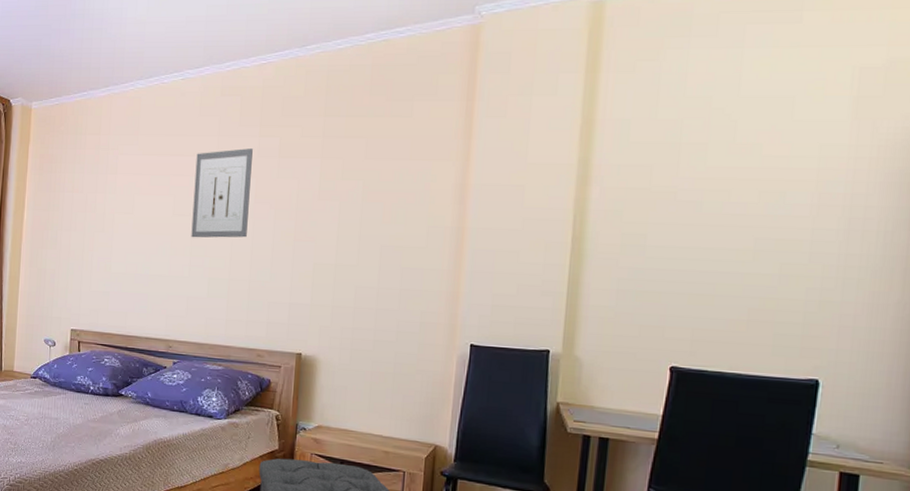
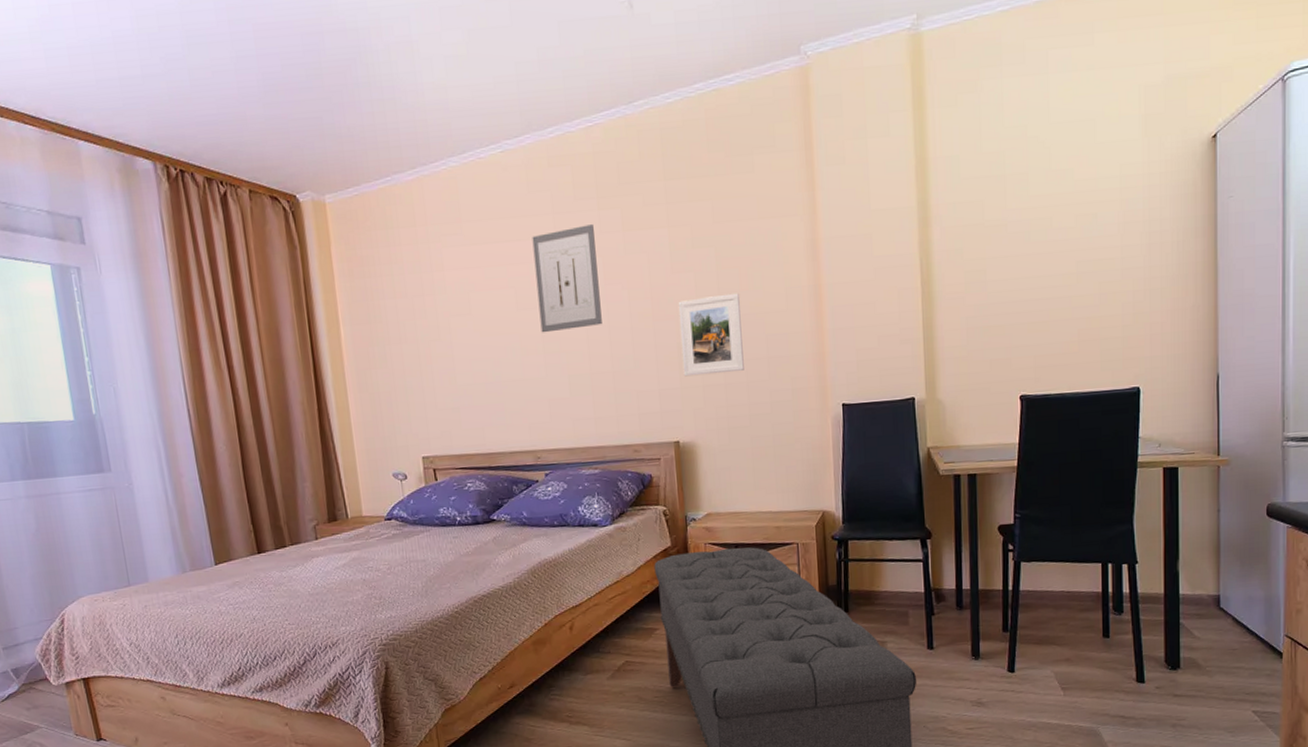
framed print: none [315,225,380,298] -> present [678,293,744,377]

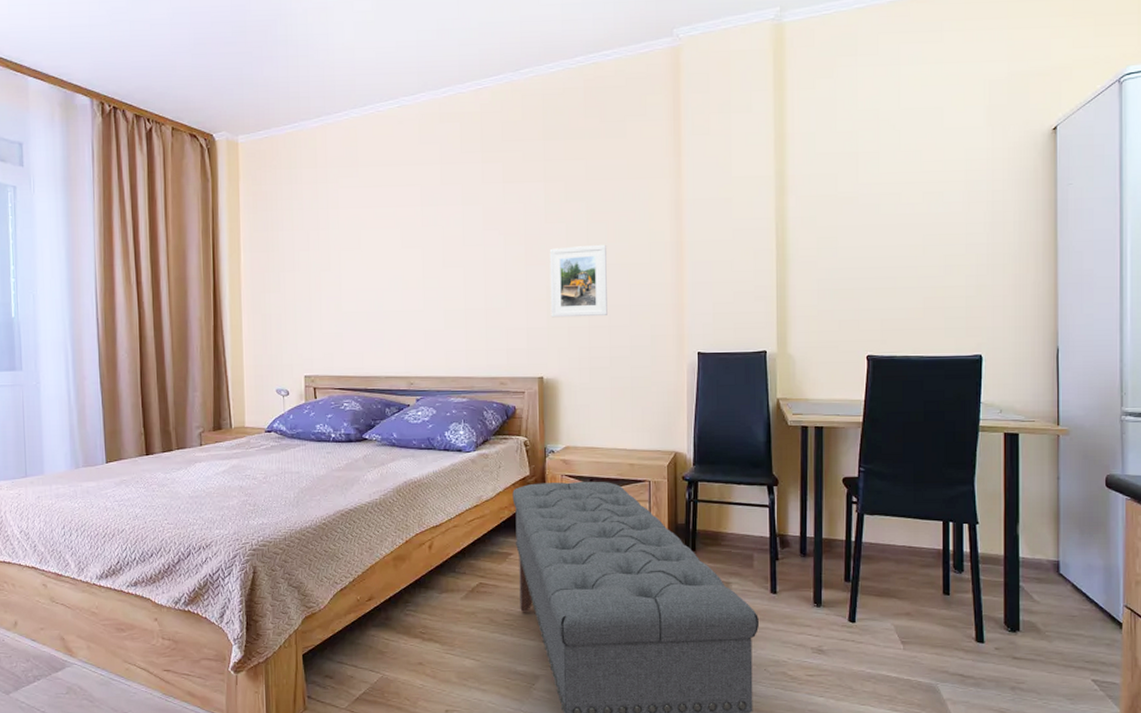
wall art: present [532,224,602,333] -> none [420,175,479,270]

